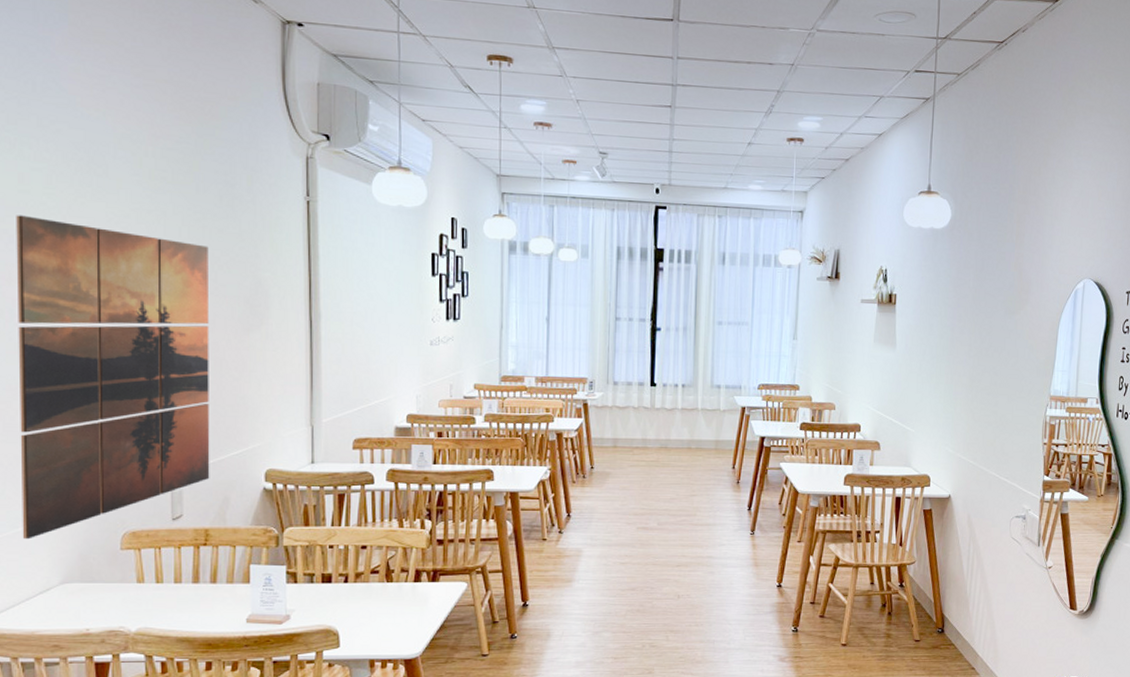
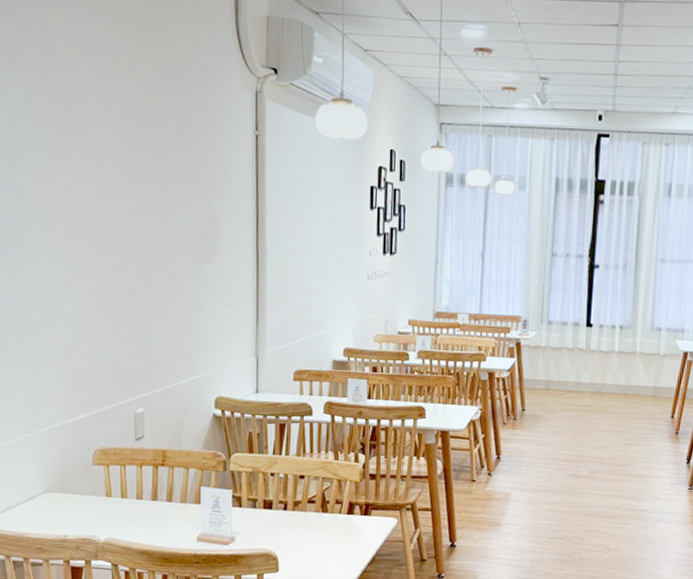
wall art: present [16,215,210,540] -> none [10,153,169,451]

